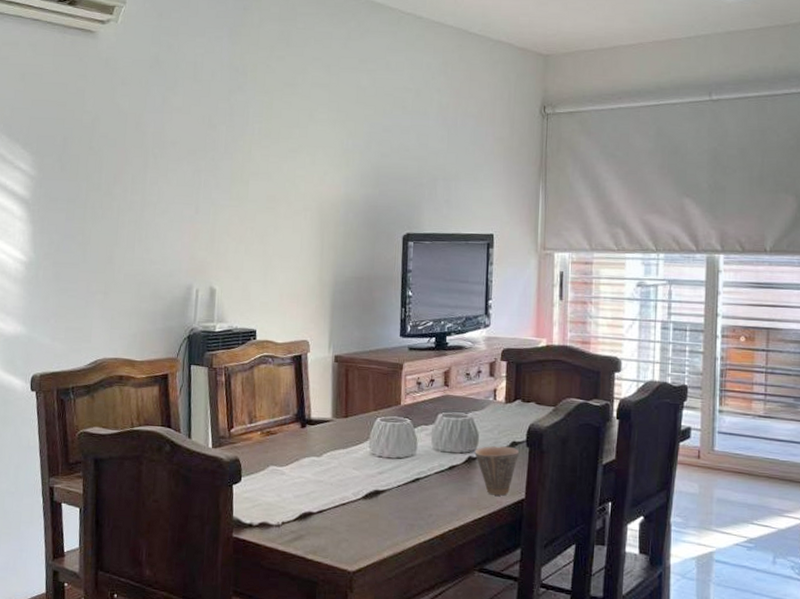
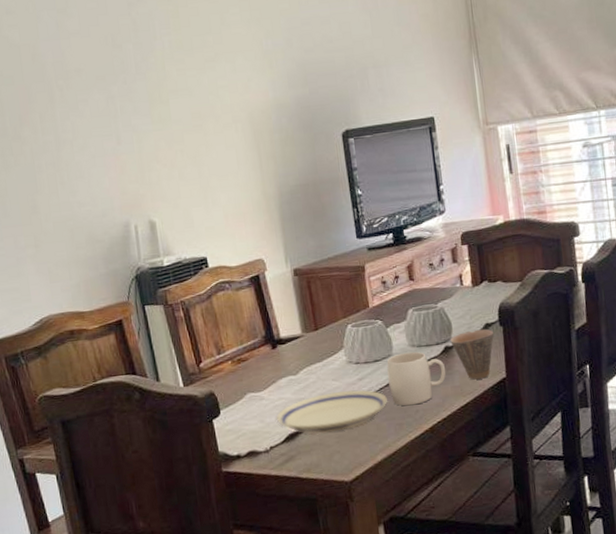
plate: none [293,480,403,520] -> present [277,390,387,434]
mug: none [406,455,466,509] -> present [387,351,446,406]

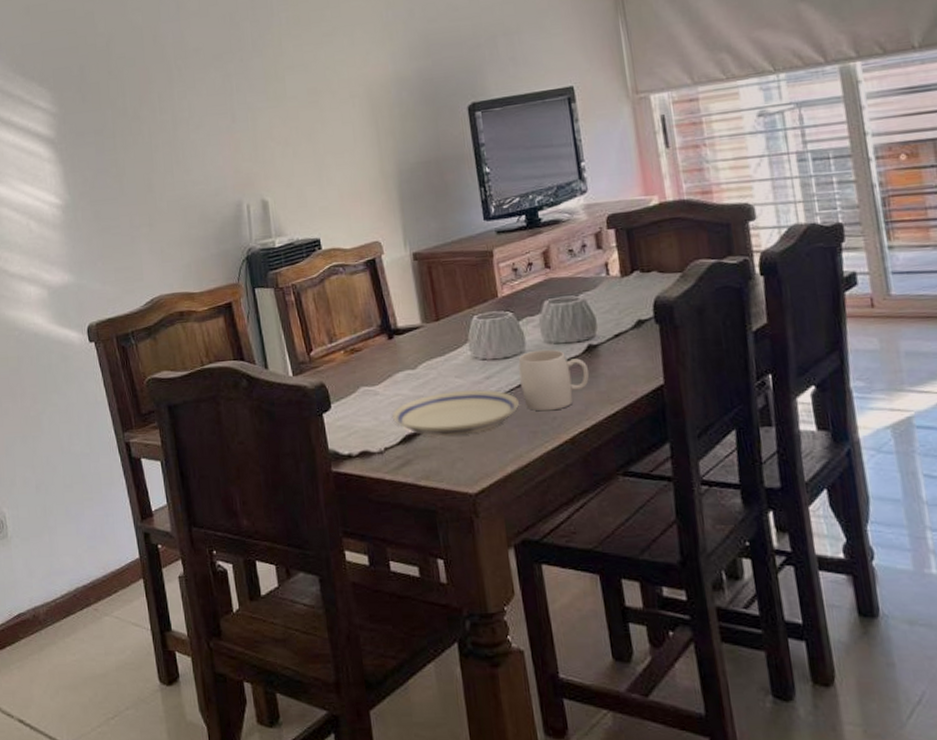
cup: present [450,328,494,380] -> none [594,326,648,385]

